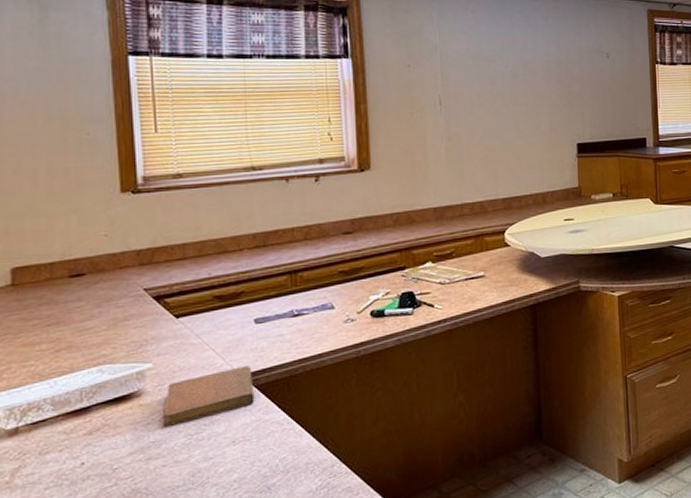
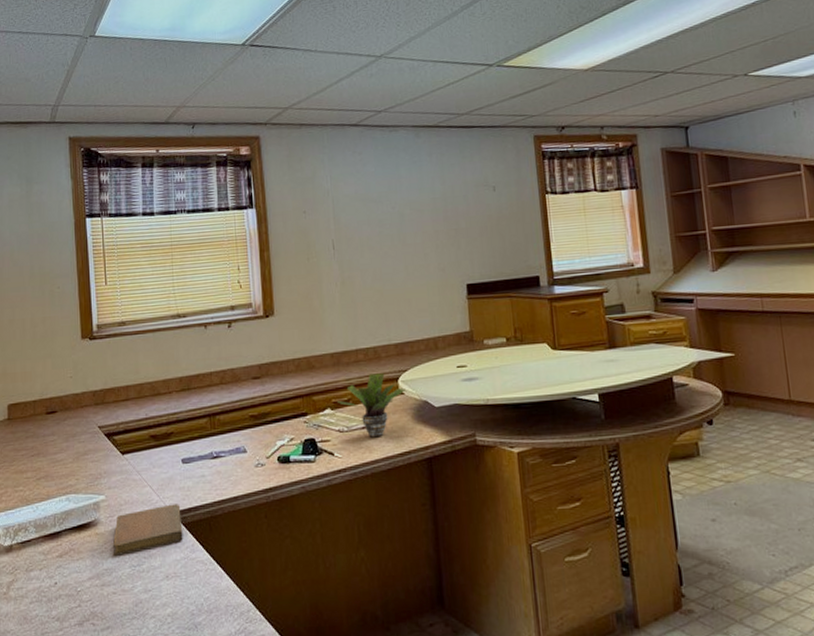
potted plant: none [440,227,513,289] -> present [338,373,407,438]

